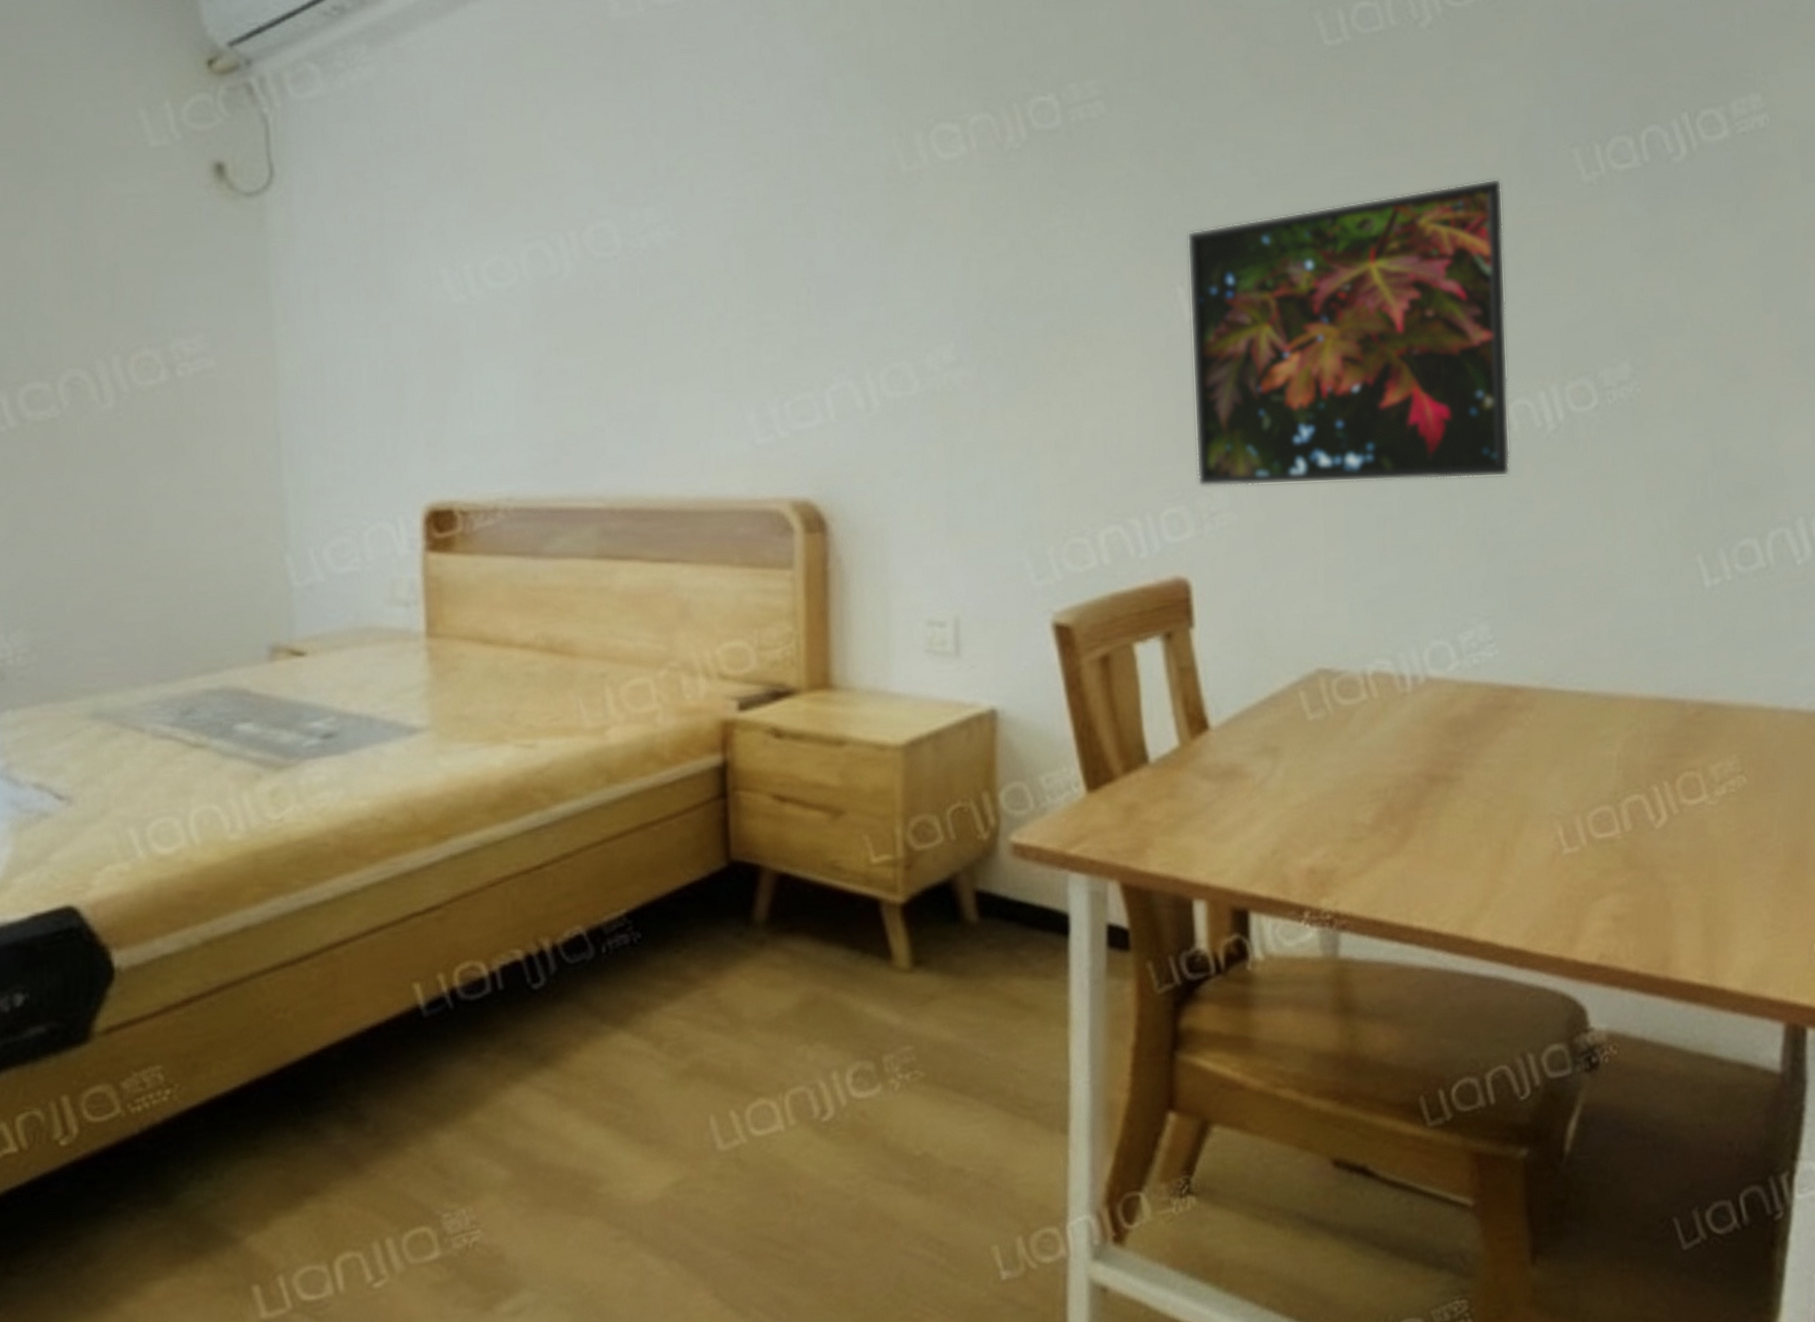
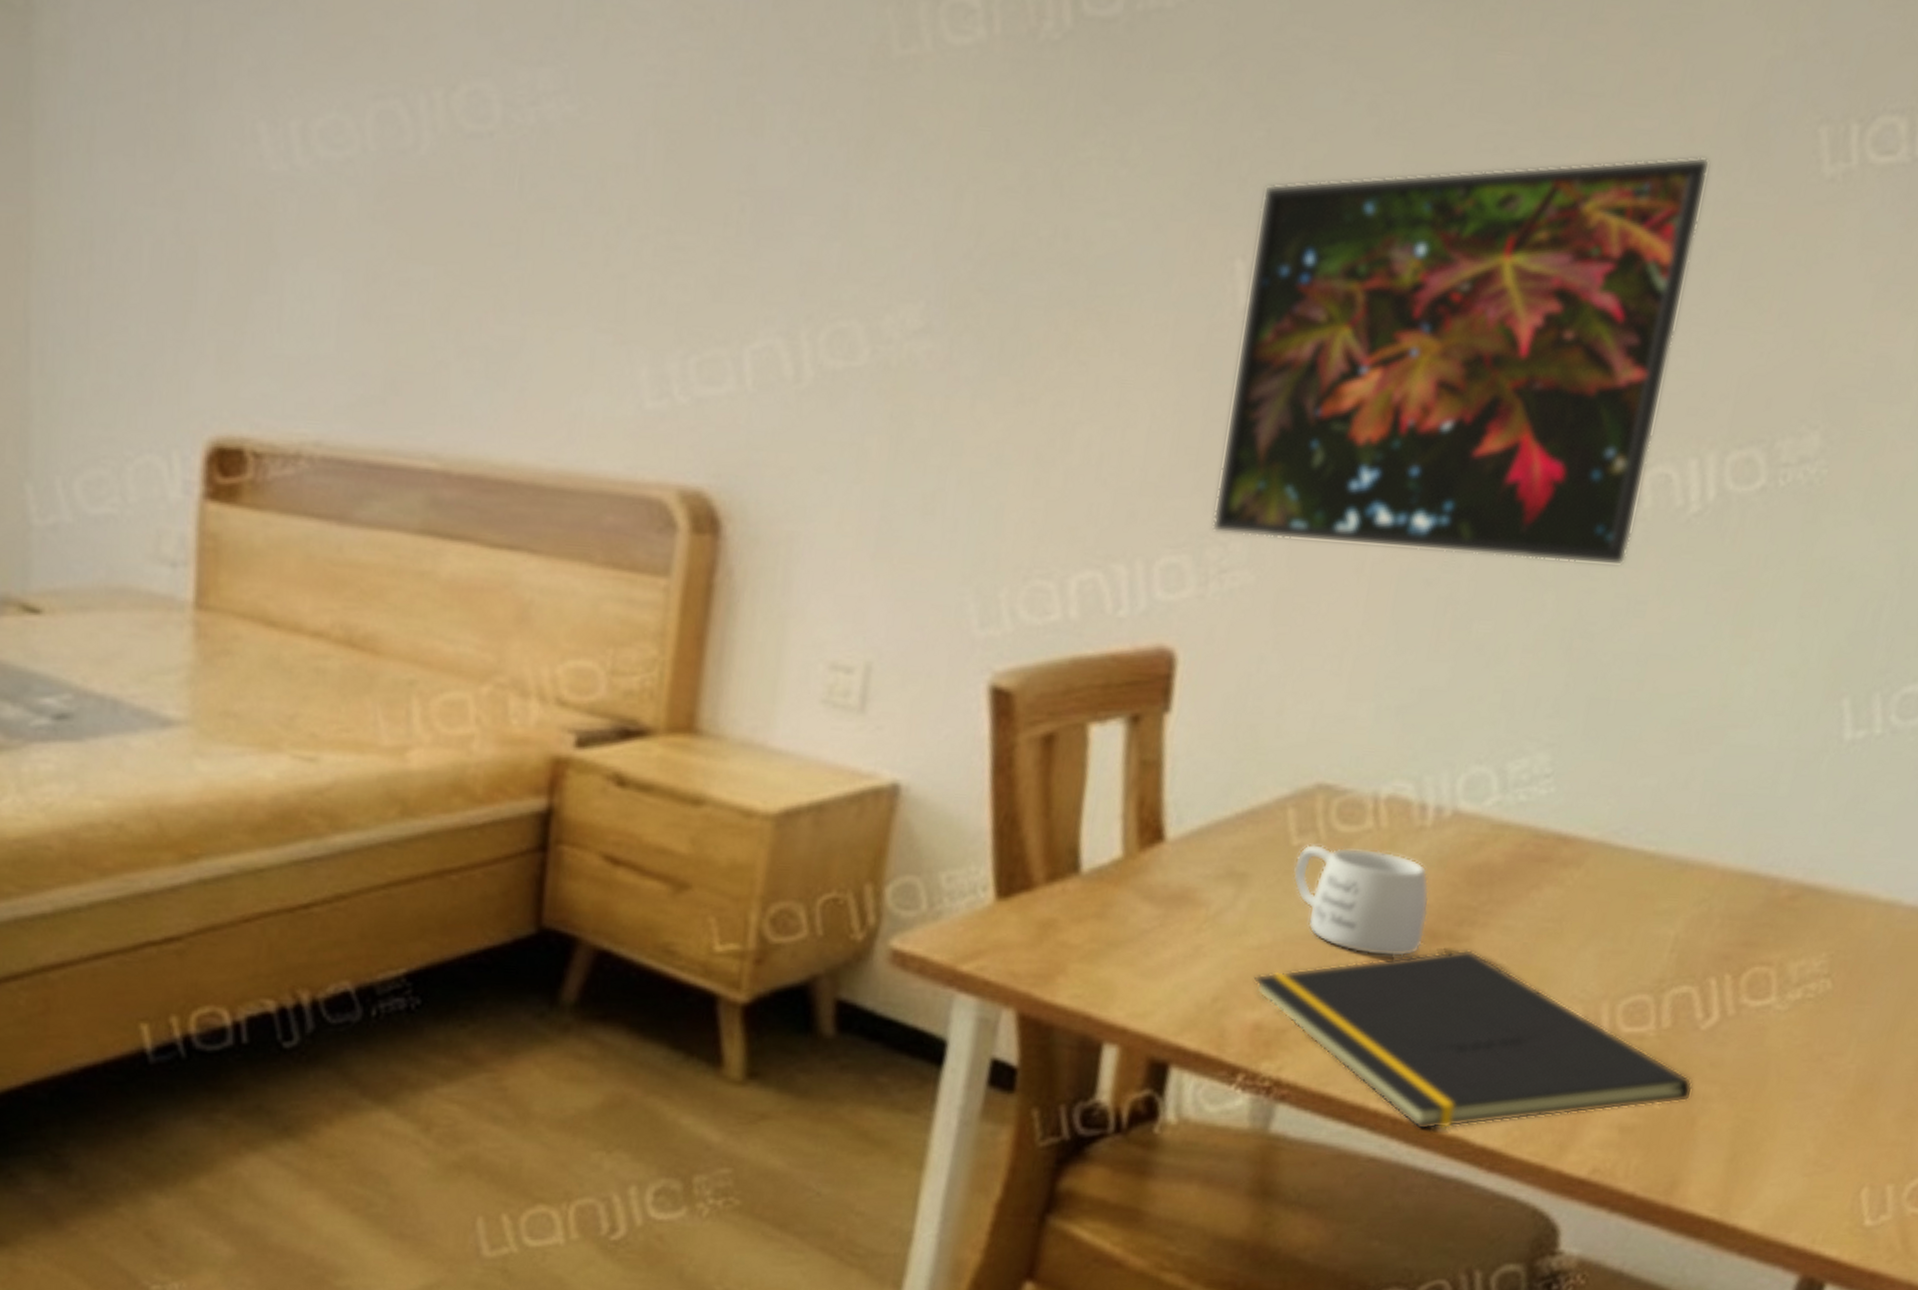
notepad: none [1300,787,1662,940] -> present [1253,950,1693,1131]
mug: none [1313,715,1425,801] -> present [1292,843,1429,958]

